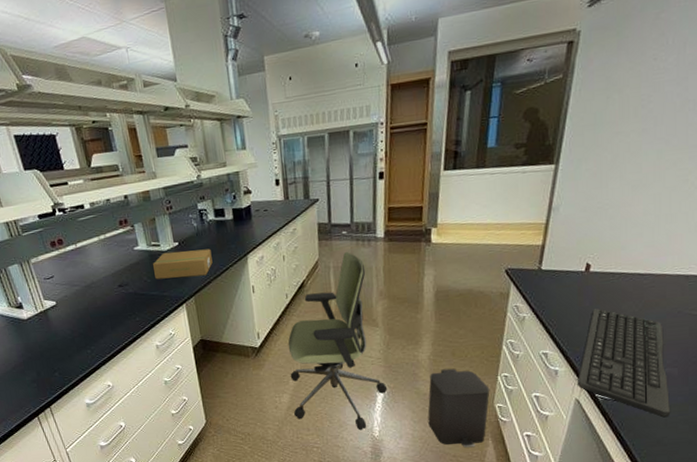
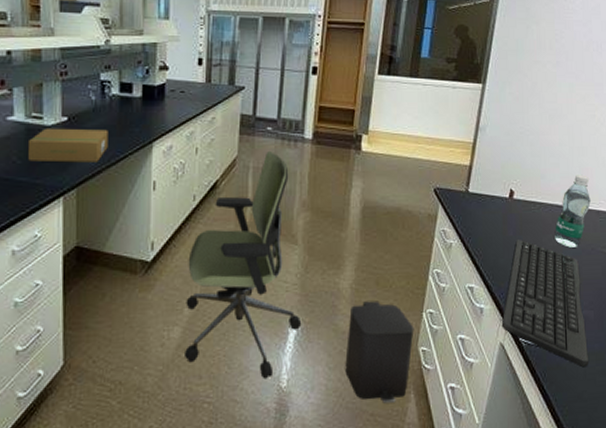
bottle: none [636,241,679,312] -> present [554,175,591,248]

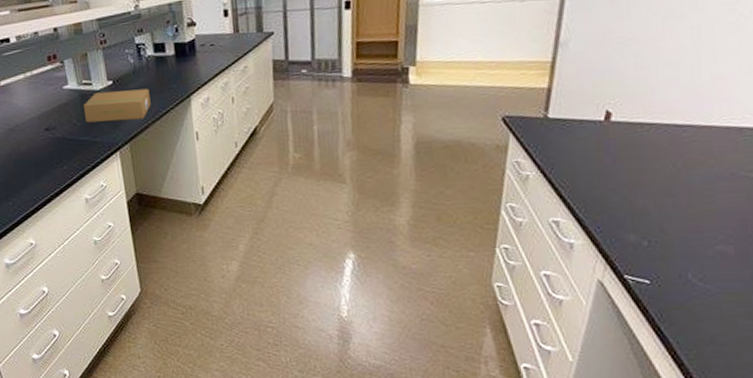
office chair: present [185,151,302,379] -> none [237,94,358,309]
pedal bin: present [345,301,414,405] -> none [408,236,487,337]
computer keyboard: present [501,240,589,368] -> none [598,167,728,309]
bottle: present [554,175,591,248] -> none [672,85,729,173]

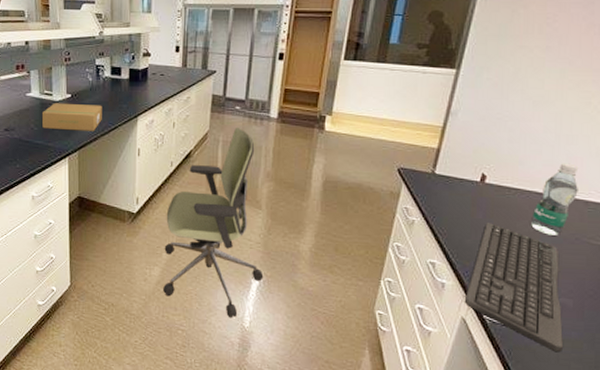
office chair: none [237,94,358,309] -> present [163,128,264,318]
computer keyboard: none [598,167,728,309] -> present [464,223,564,353]
bottle: none [672,85,729,173] -> present [531,163,579,235]

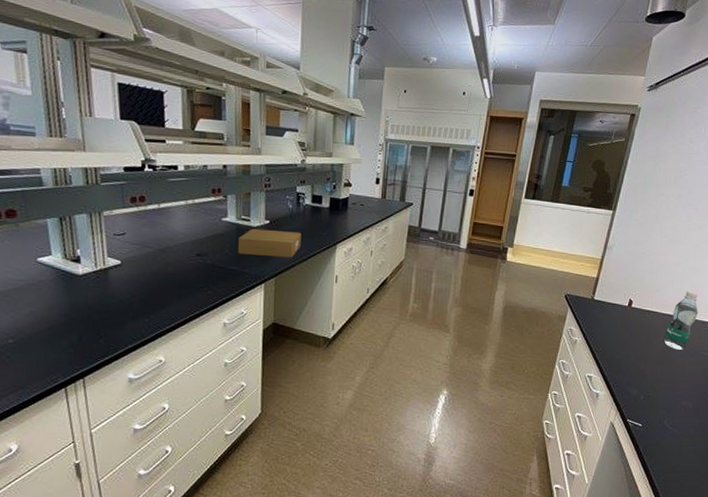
office chair: present [163,128,264,318] -> none [355,257,449,436]
computer keyboard: present [464,223,564,353] -> none [613,341,685,447]

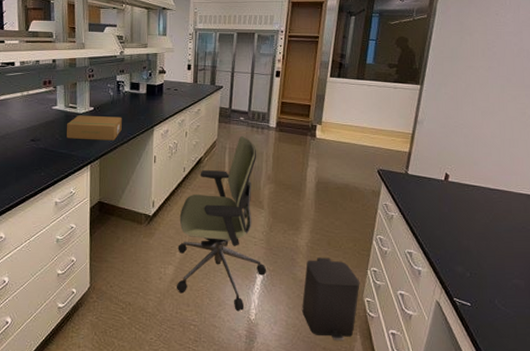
office chair: none [355,257,449,436] -> present [177,136,267,312]
pedal bin: none [482,381,541,463] -> present [302,257,360,342]
bottle: present [664,290,699,350] -> none [487,163,521,225]

